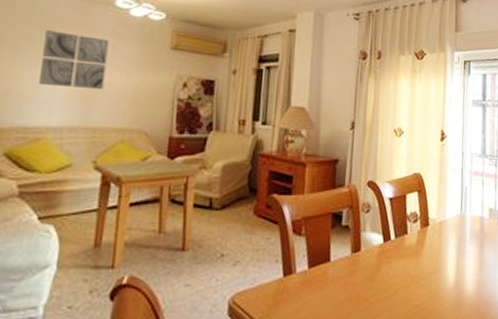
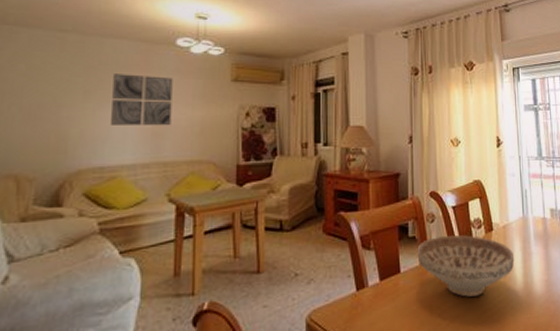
decorative bowl: none [349,227,448,291] -> present [417,235,515,297]

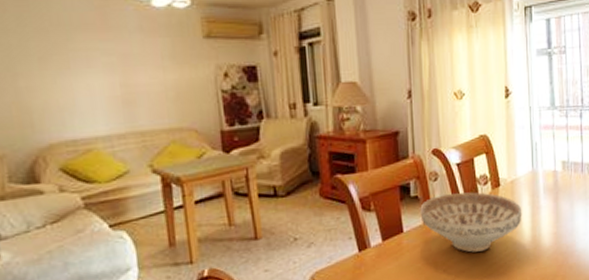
wall art: present [109,74,173,126] -> none [68,35,143,94]

